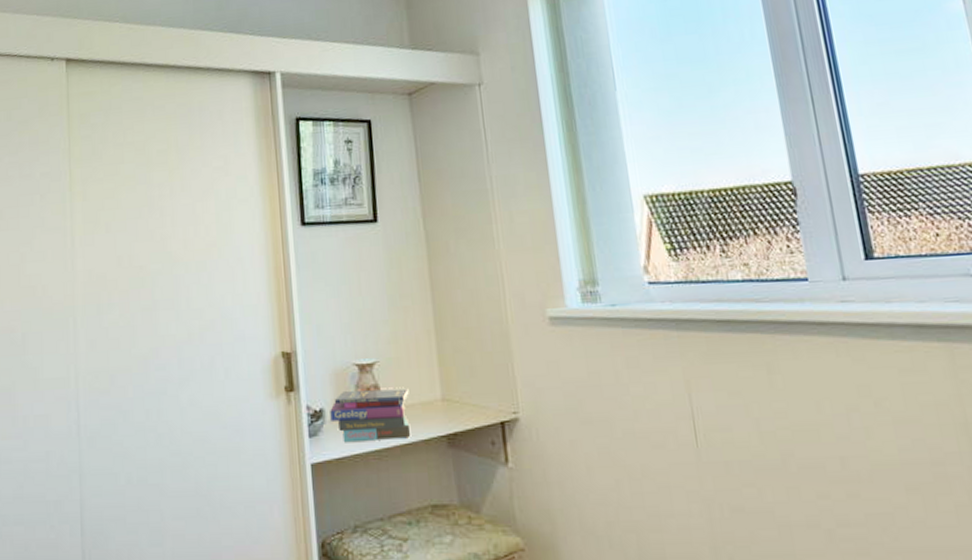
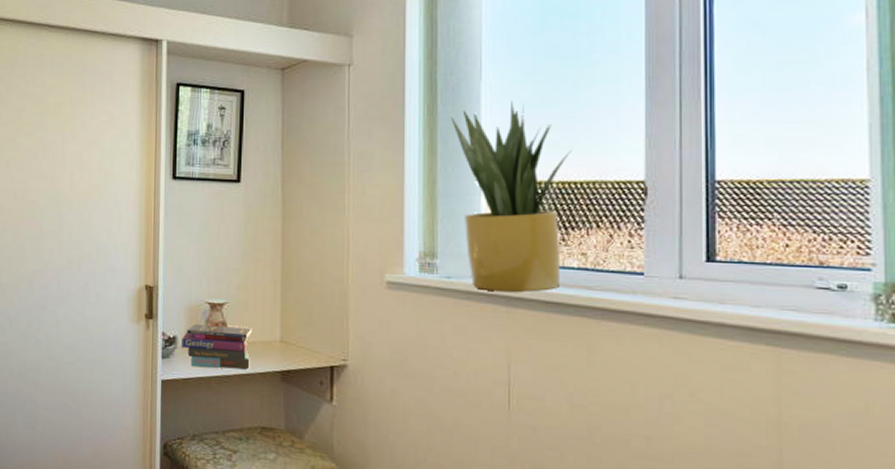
planter: none [592,109,727,316] -> present [451,100,573,293]

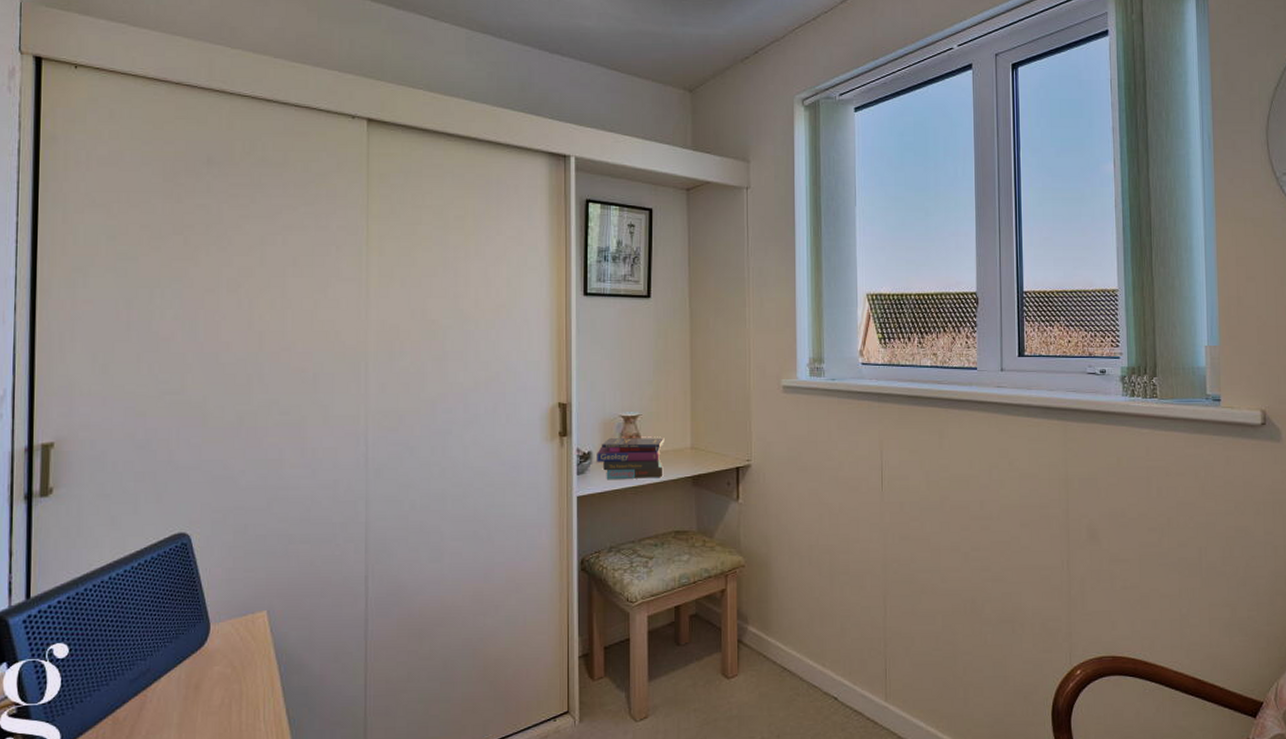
planter: present [451,100,573,293] -> none [833,224,926,390]

